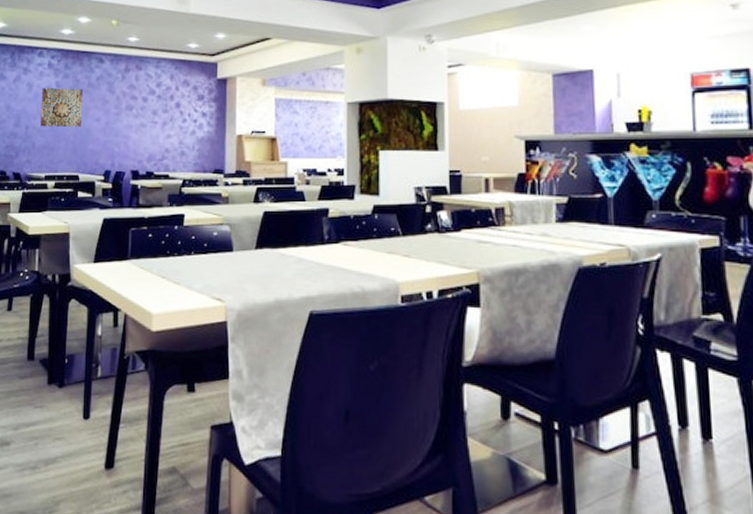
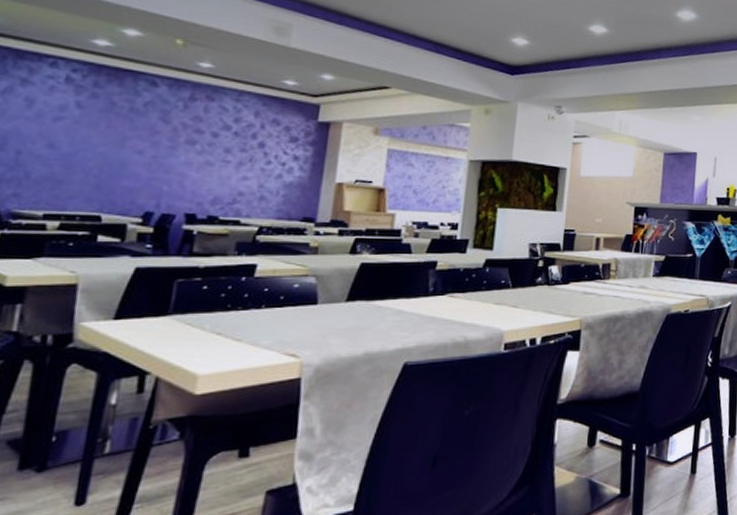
wall art: present [40,87,83,128] -> none [42,106,120,159]

